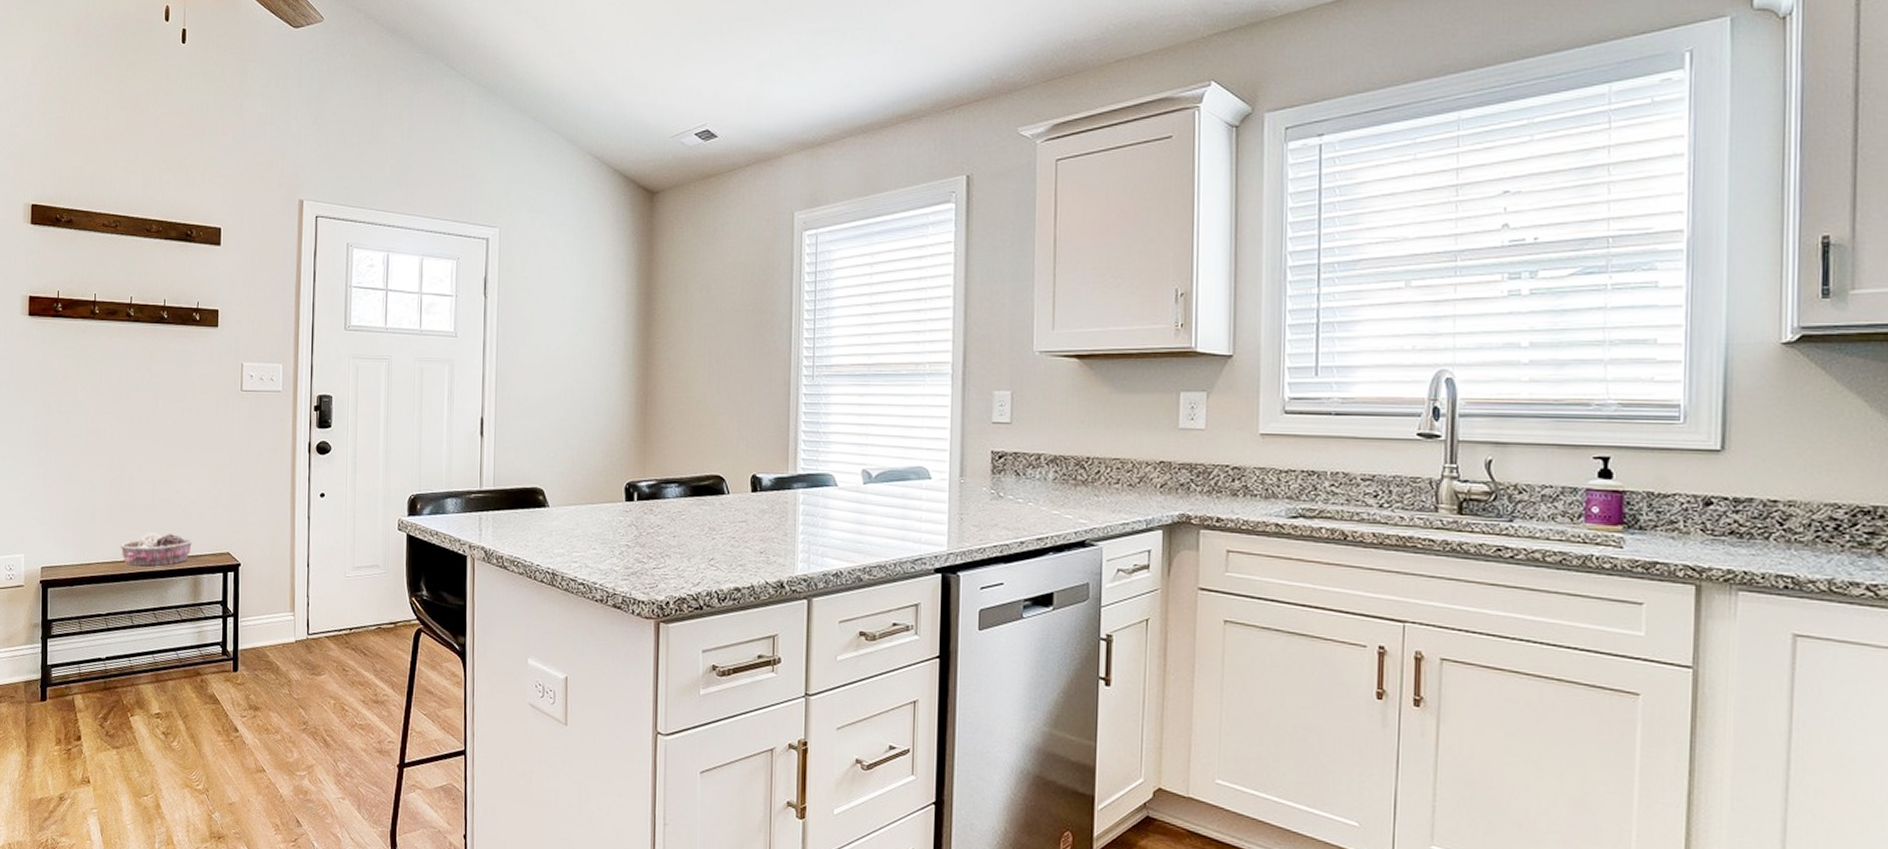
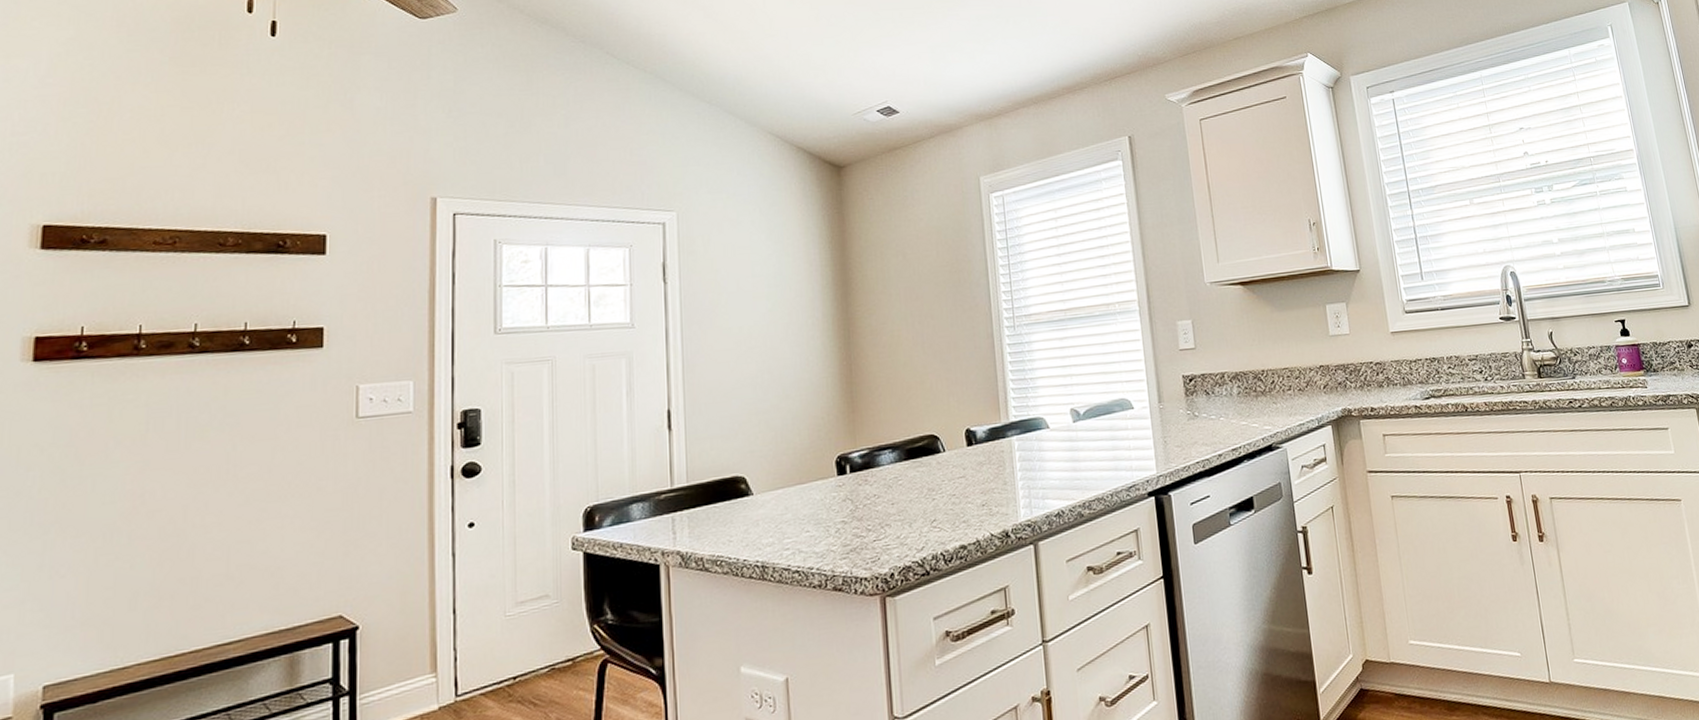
decorative basket: present [120,533,192,567] -> none [174,606,286,659]

